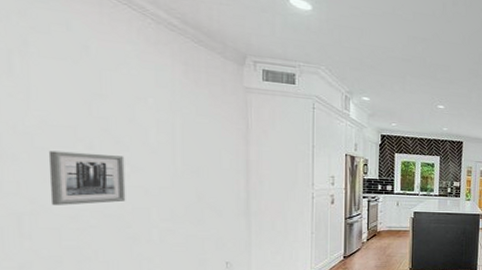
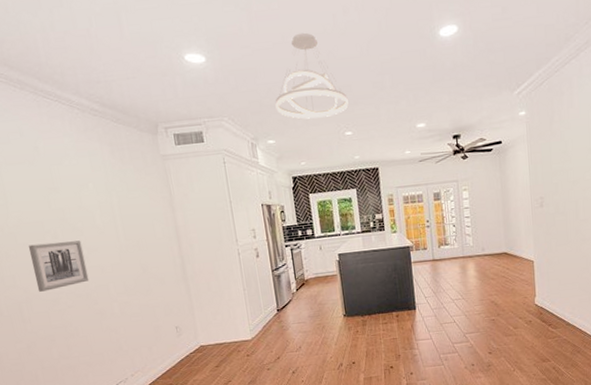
pendant light: none [376,9,445,89] -> present [275,32,349,119]

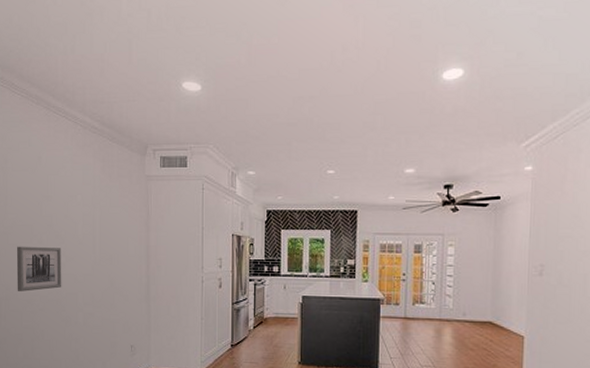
pendant light: present [275,32,349,119] -> none [261,67,335,154]

